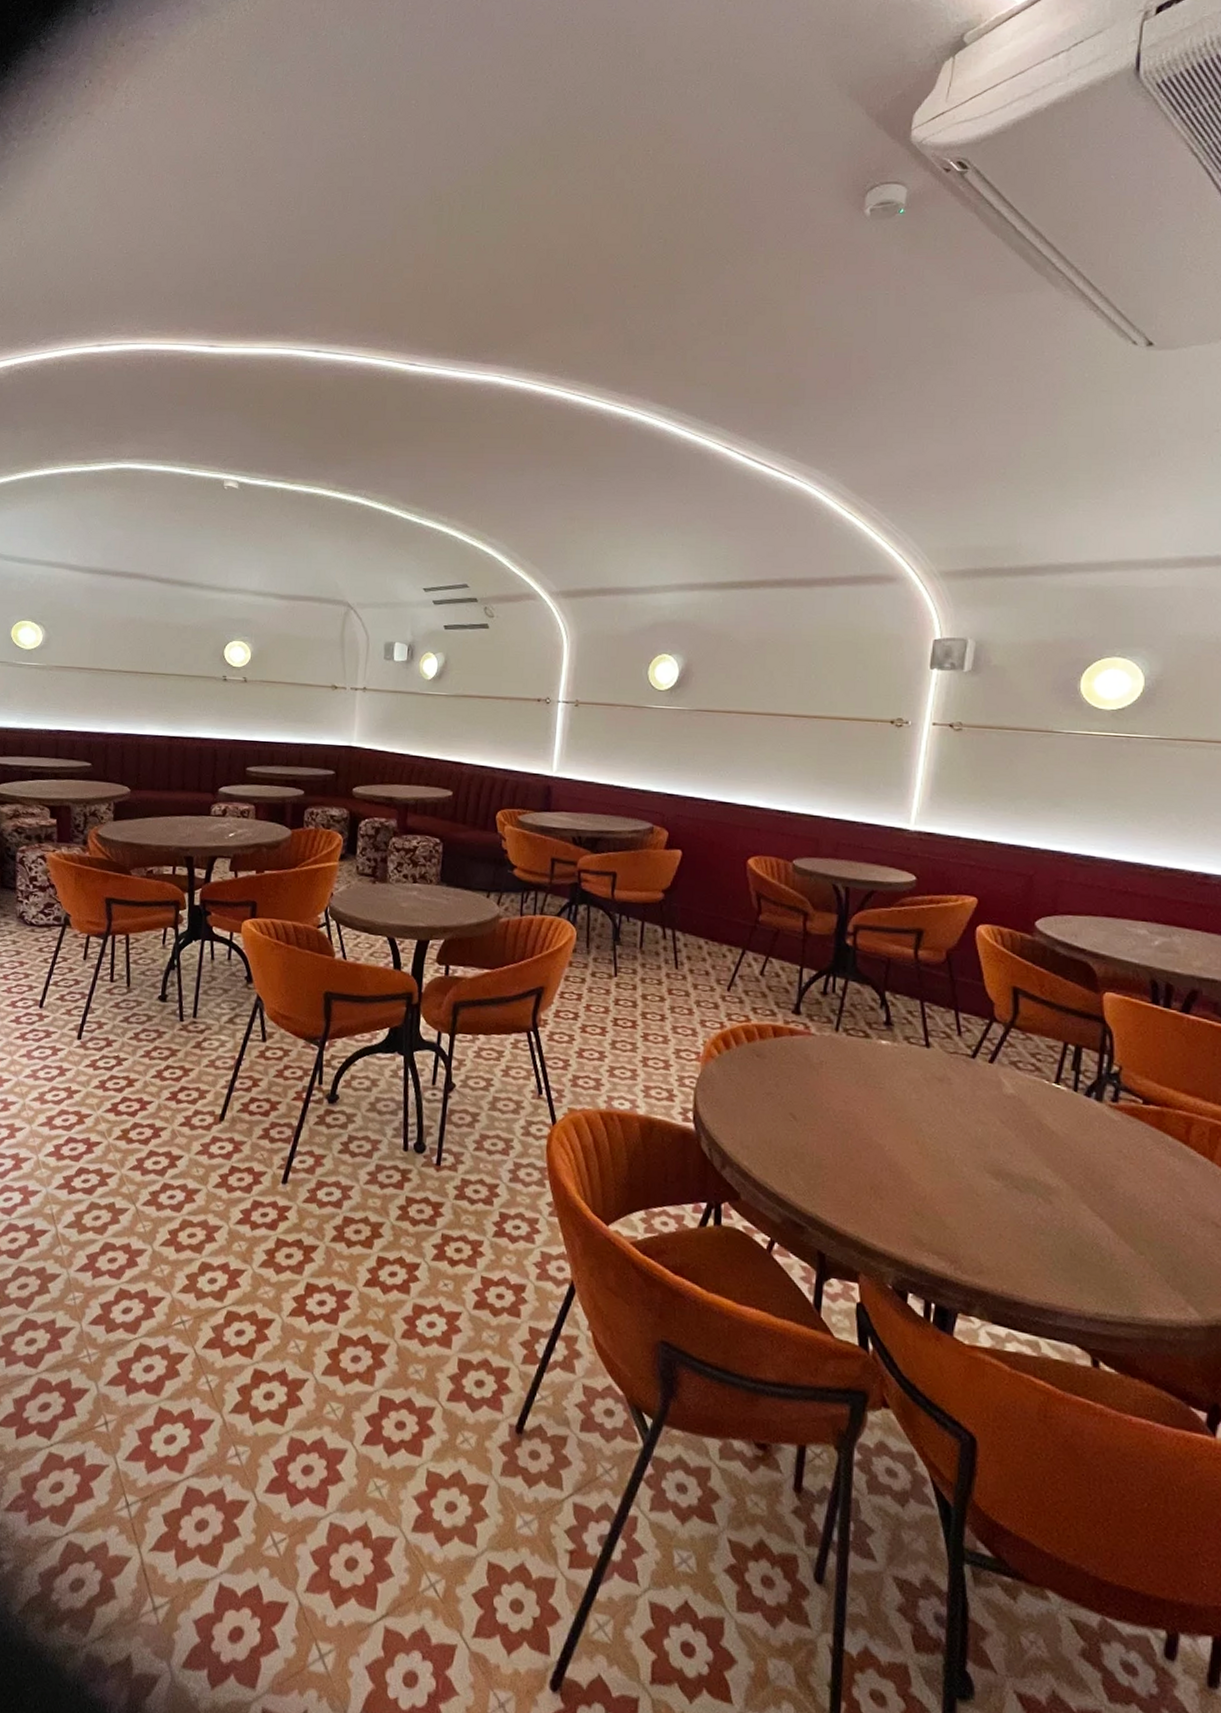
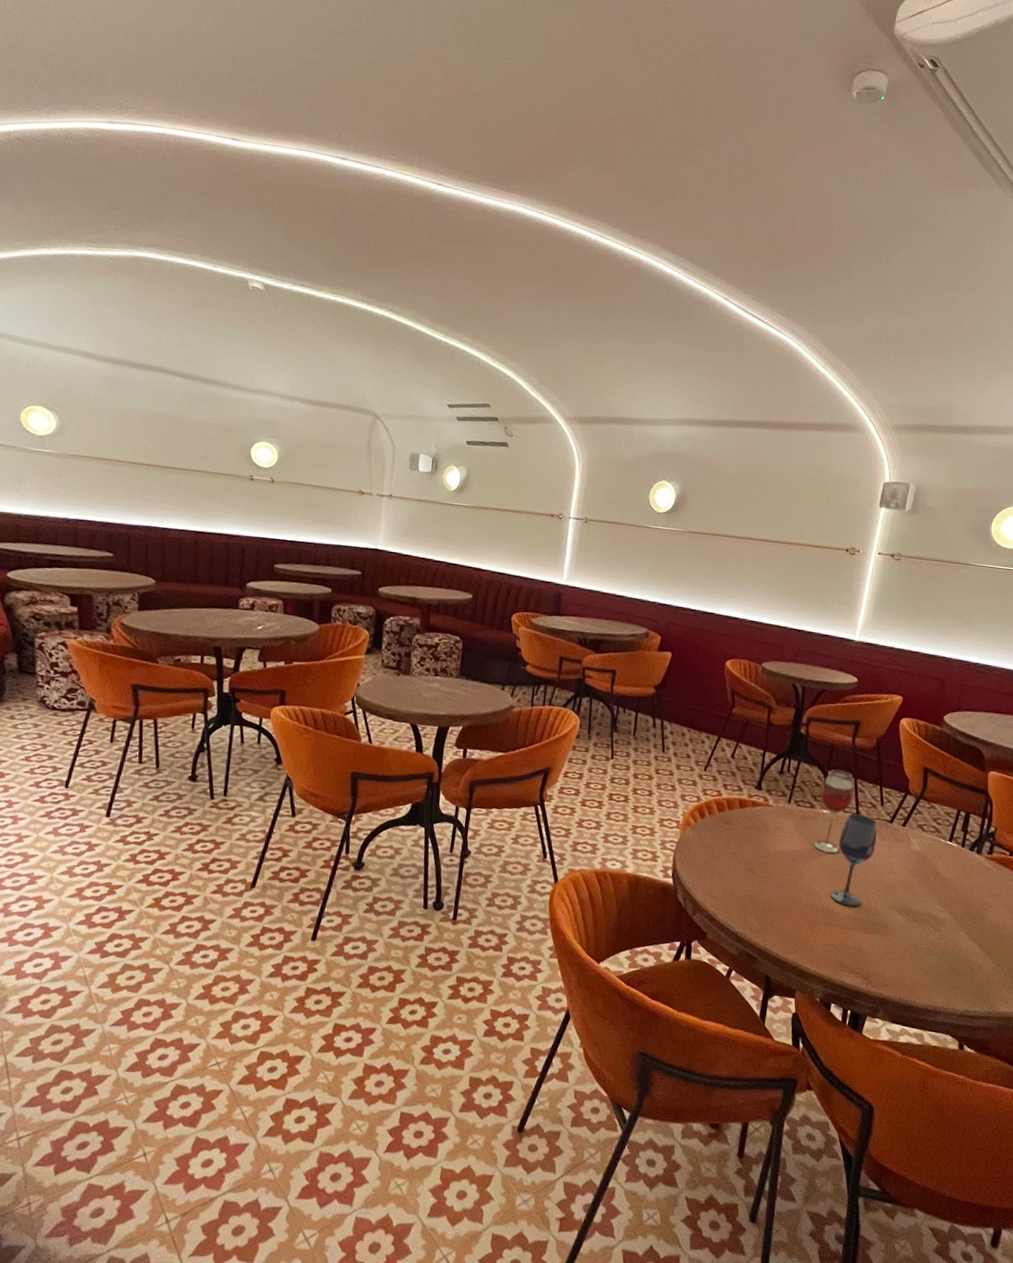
wineglass: none [870,989,921,1096] -> present [813,769,854,854]
wineglass: none [897,1045,956,1166] -> present [830,813,877,906]

